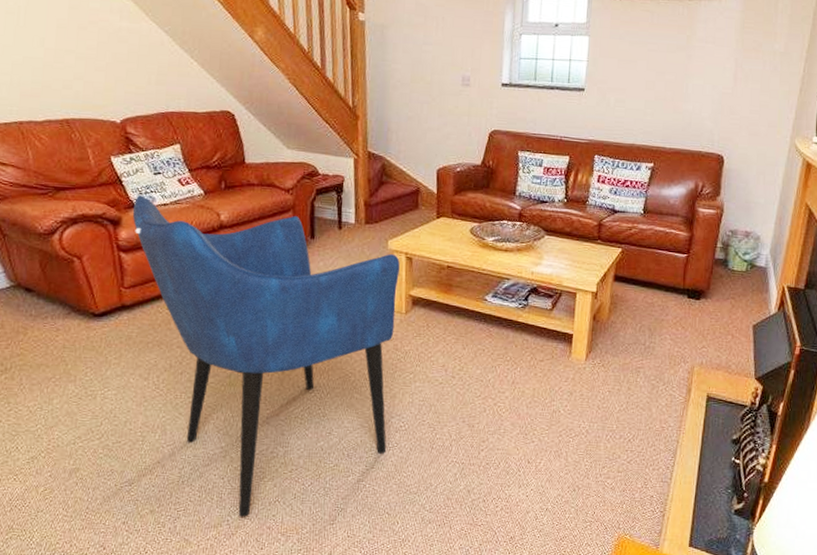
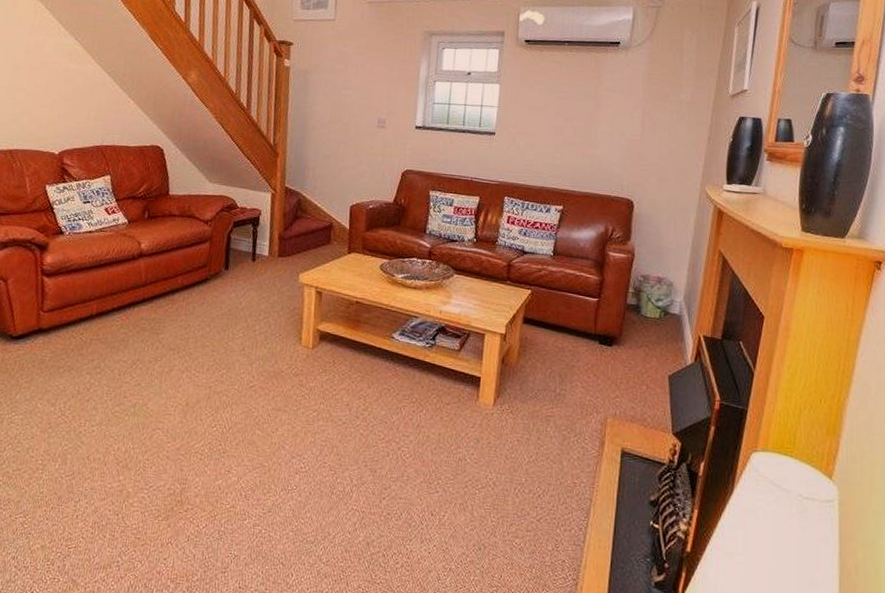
armchair: present [132,195,400,518] -> none [59,222,310,560]

